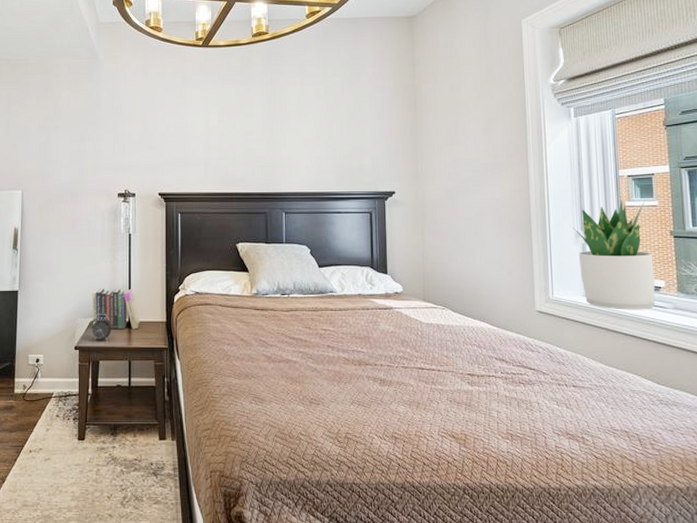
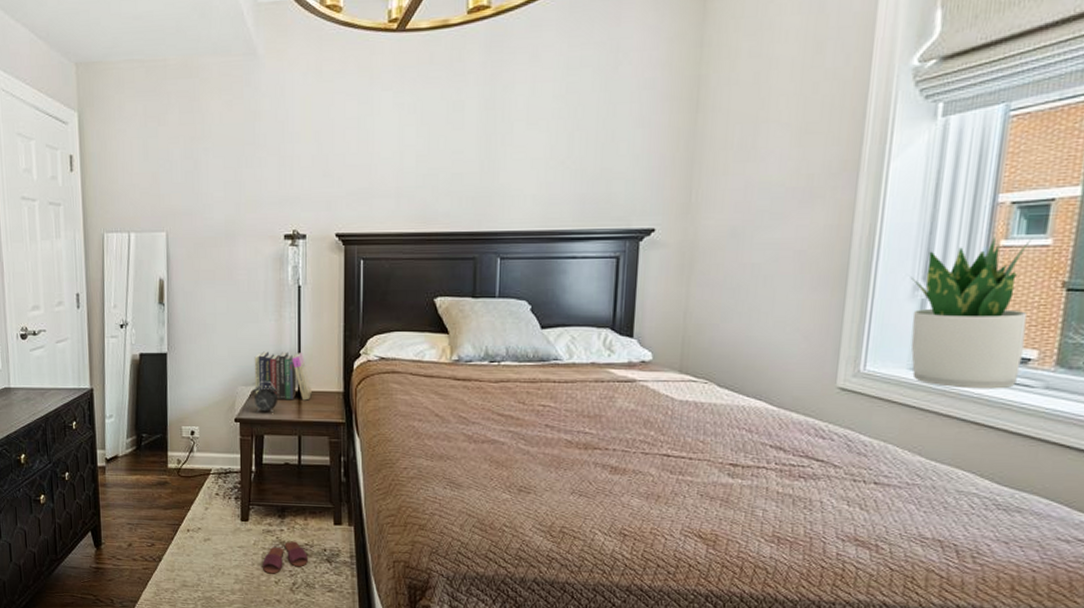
slippers: none [96,457,136,489] -> present [262,541,308,574]

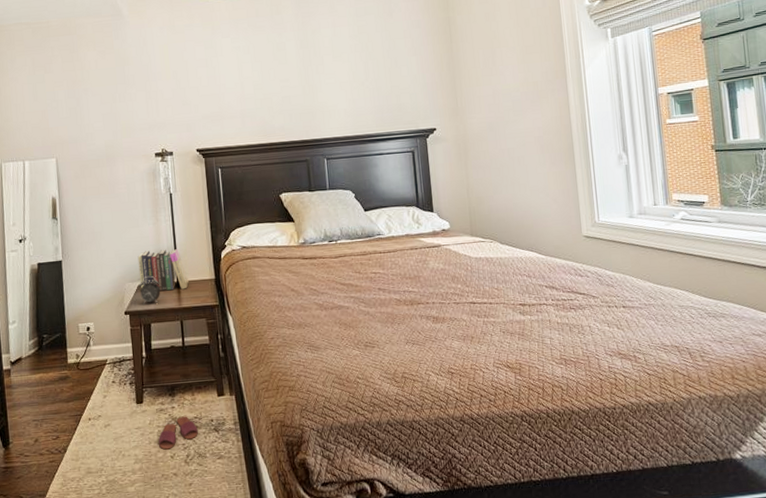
planter: present [910,237,1033,389] -> none [615,116,700,228]

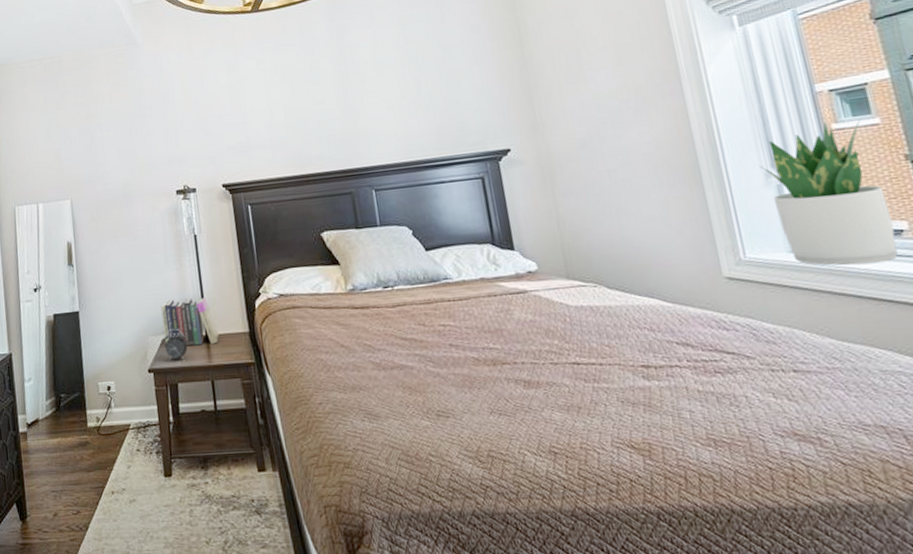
slippers: present [158,416,198,450] -> none [190,494,237,533]
planter: none [615,116,700,228] -> present [759,119,898,266]

